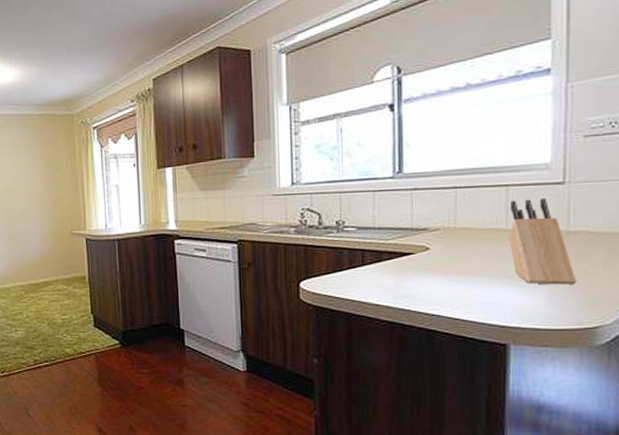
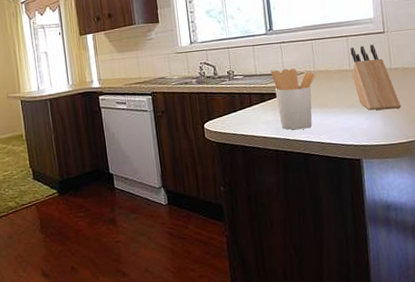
utensil holder: none [394,222,456,300] -> present [270,68,316,130]

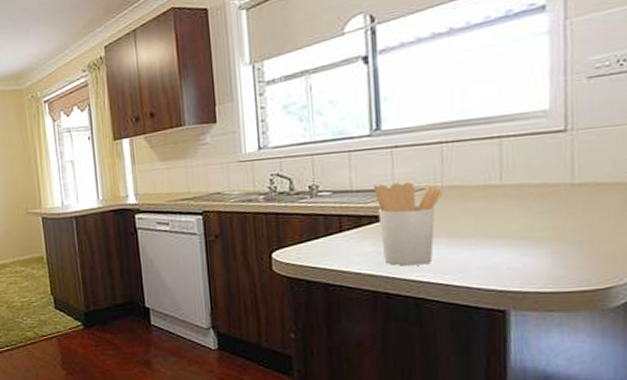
knife block: present [350,44,401,111] -> none [504,149,585,243]

